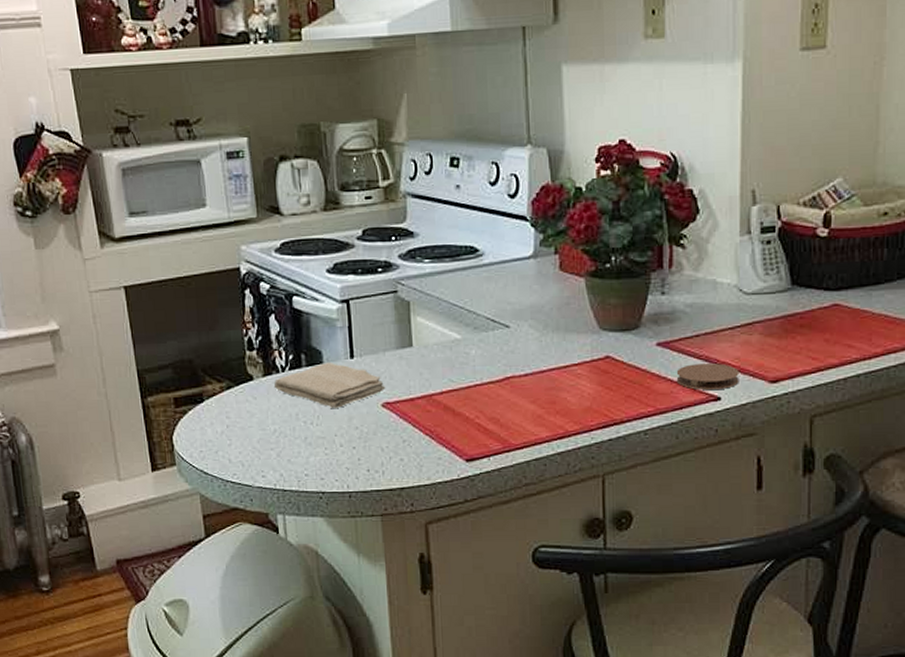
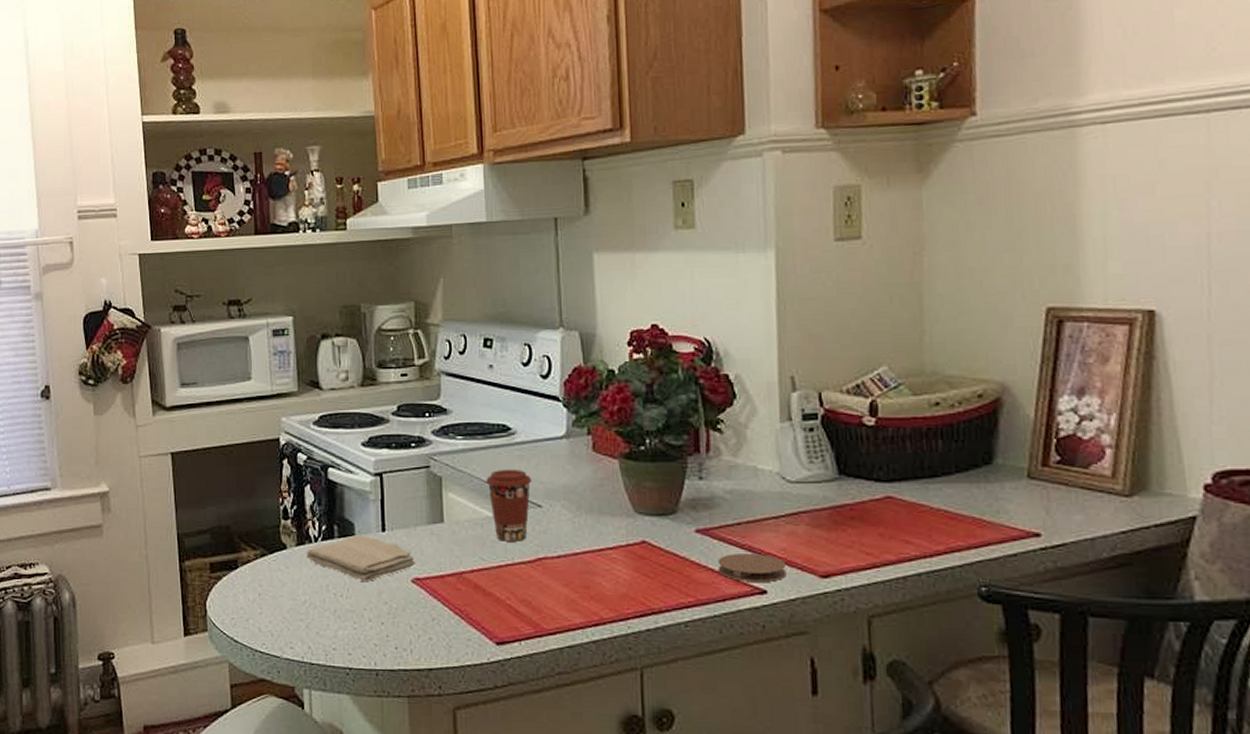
coffee cup: none [453,290,500,363] -> present [485,469,532,542]

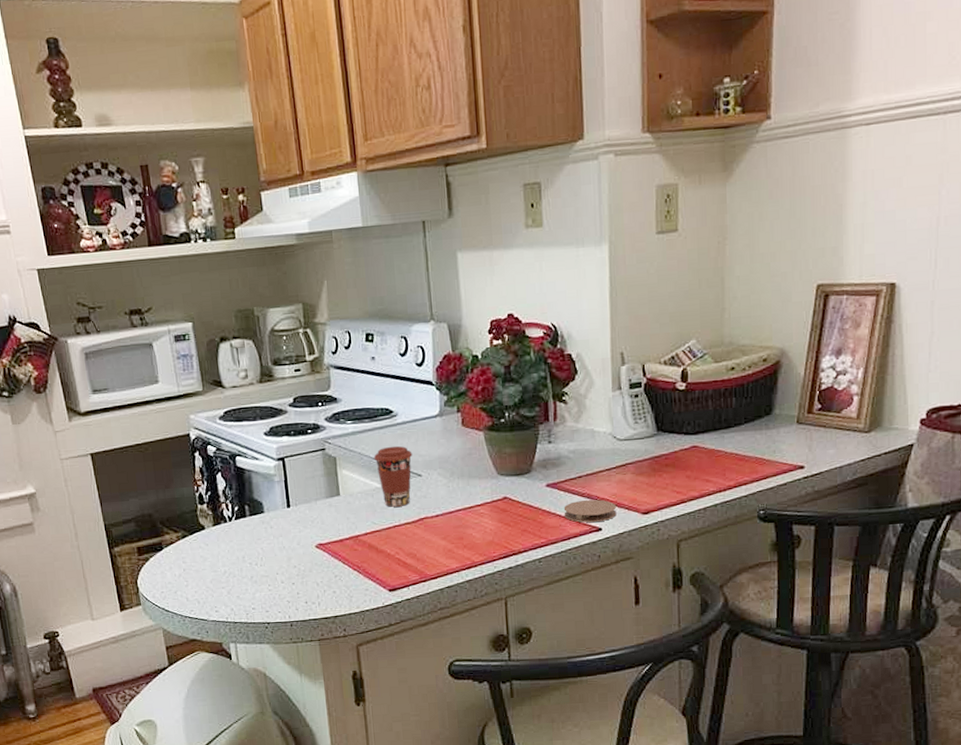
washcloth: present [306,535,416,581] -> none [222,512,318,551]

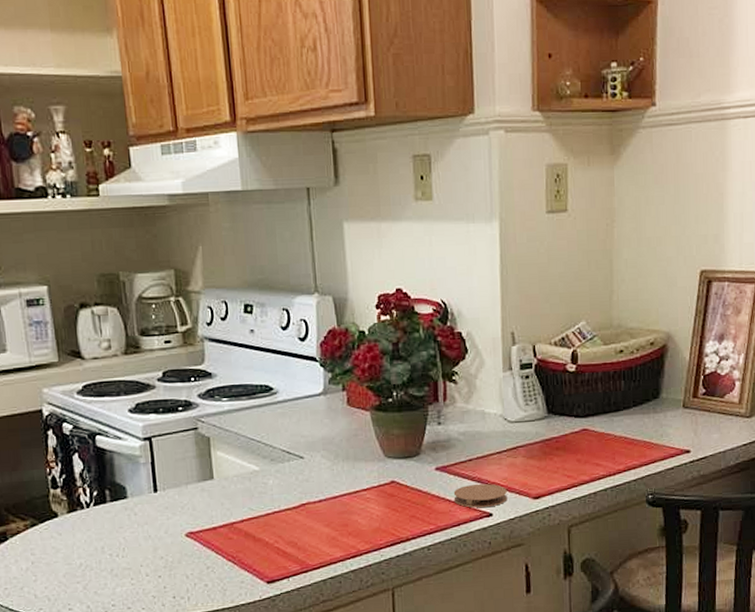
coffee cup: present [373,445,413,507] -> none [251,425,294,492]

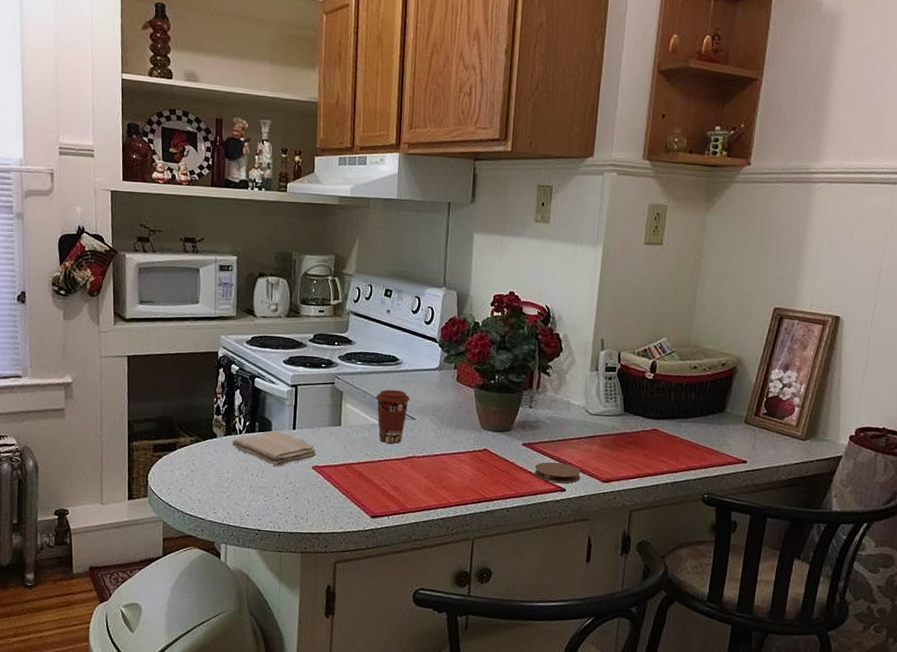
washcloth: none [78,497,189,540] -> present [231,431,317,466]
coffee cup: none [251,425,294,492] -> present [375,389,410,444]

